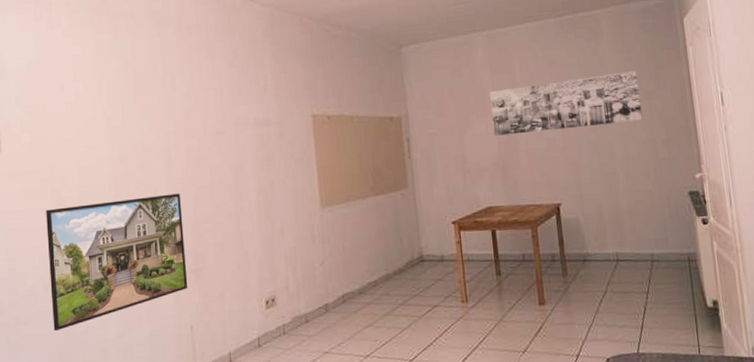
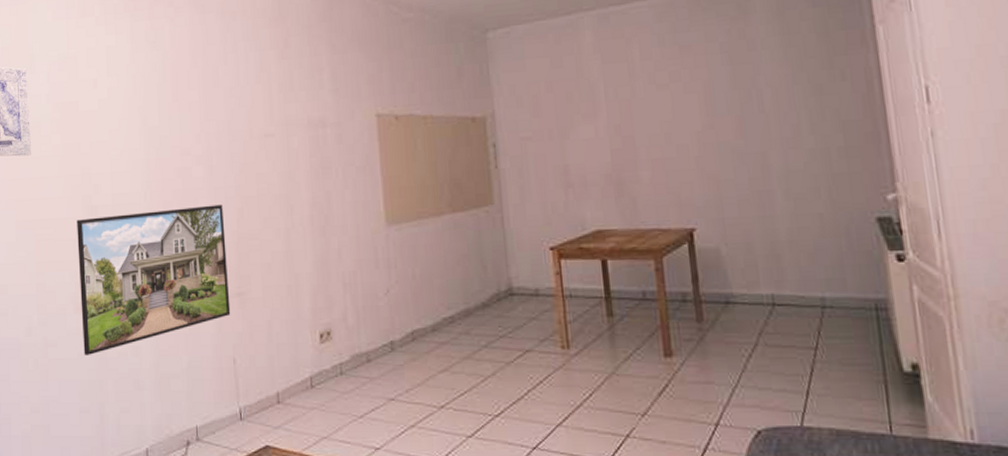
wall art: present [489,71,643,136] -> none [599,58,811,142]

